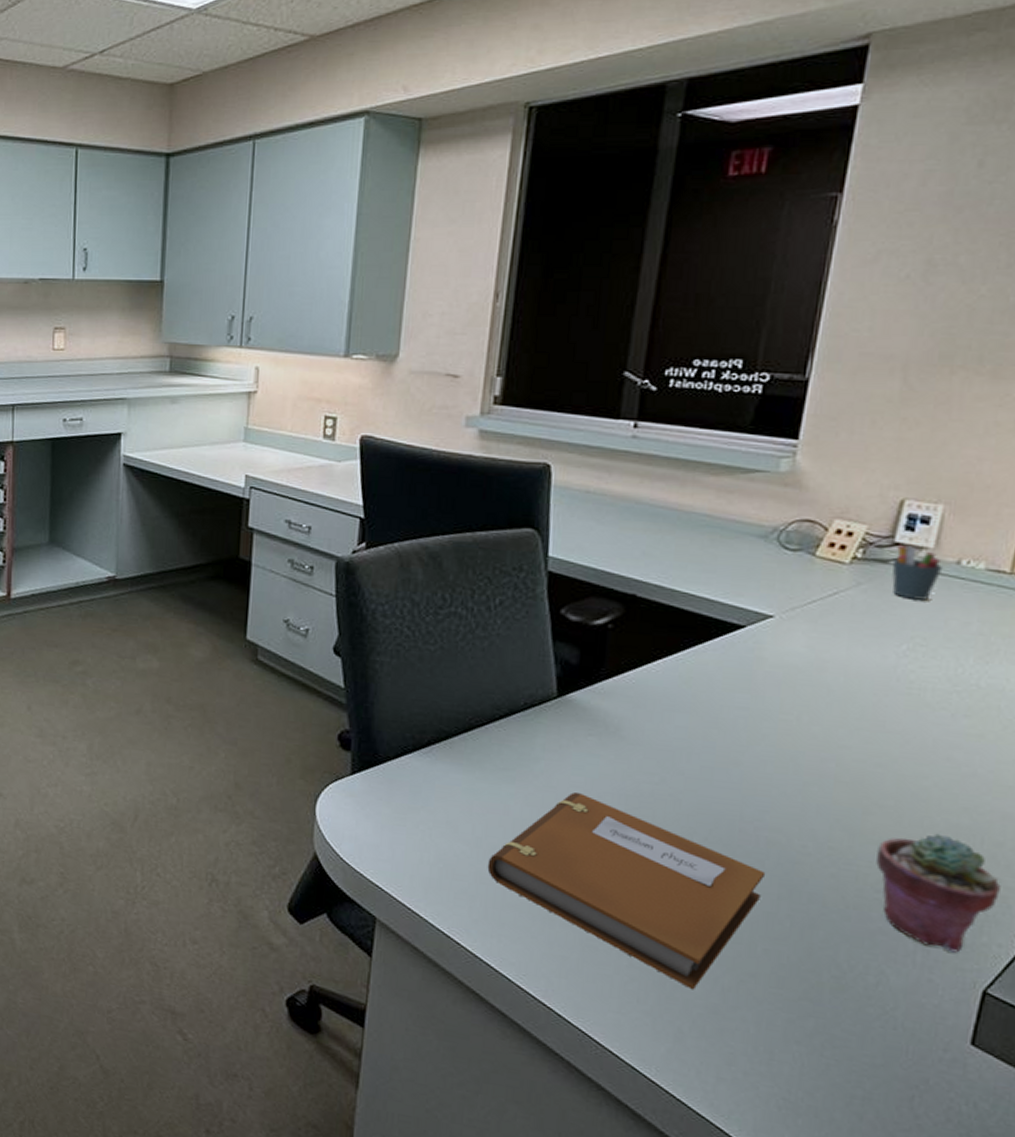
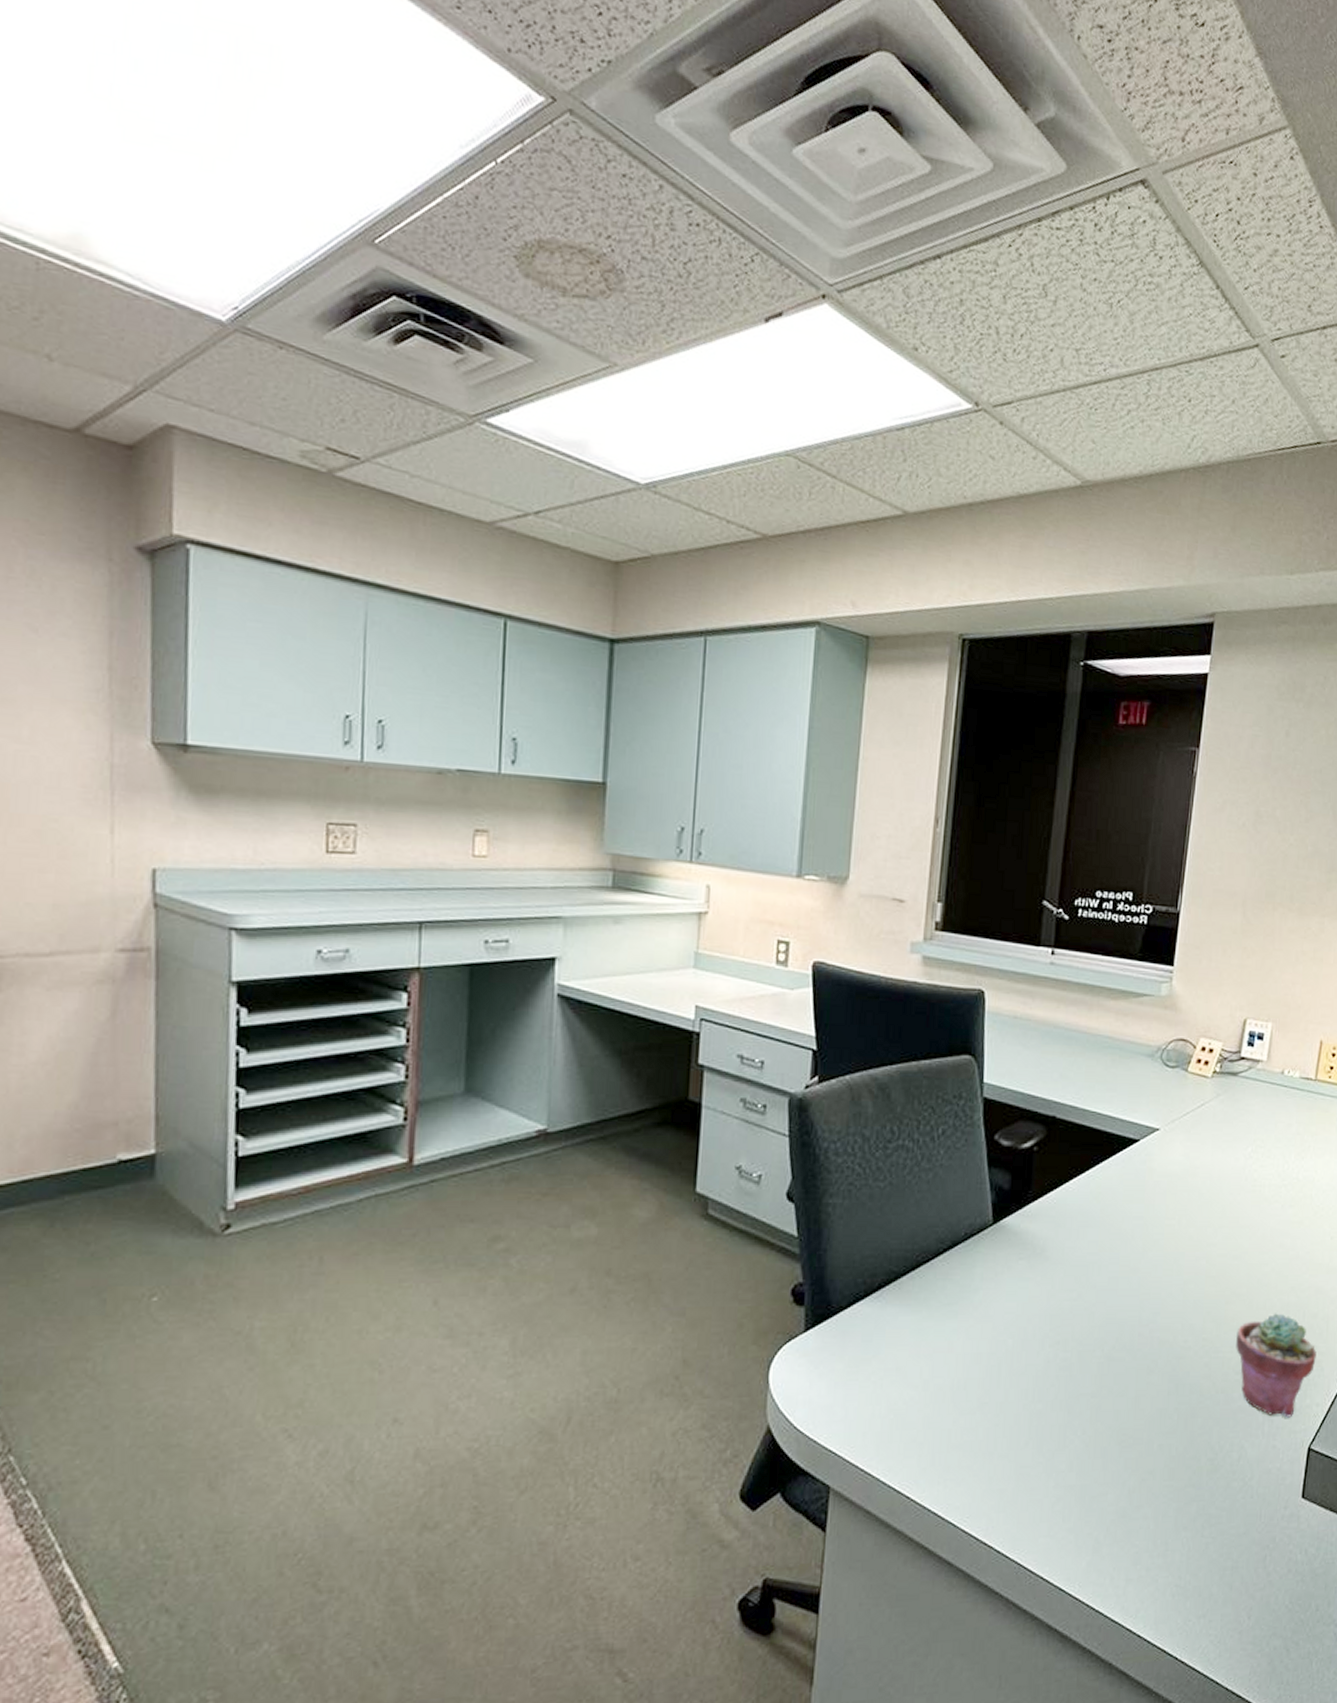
notebook: present [487,792,766,990] -> none [934,1319,1159,1498]
pen holder: present [892,545,944,602] -> none [1240,1059,1273,1108]

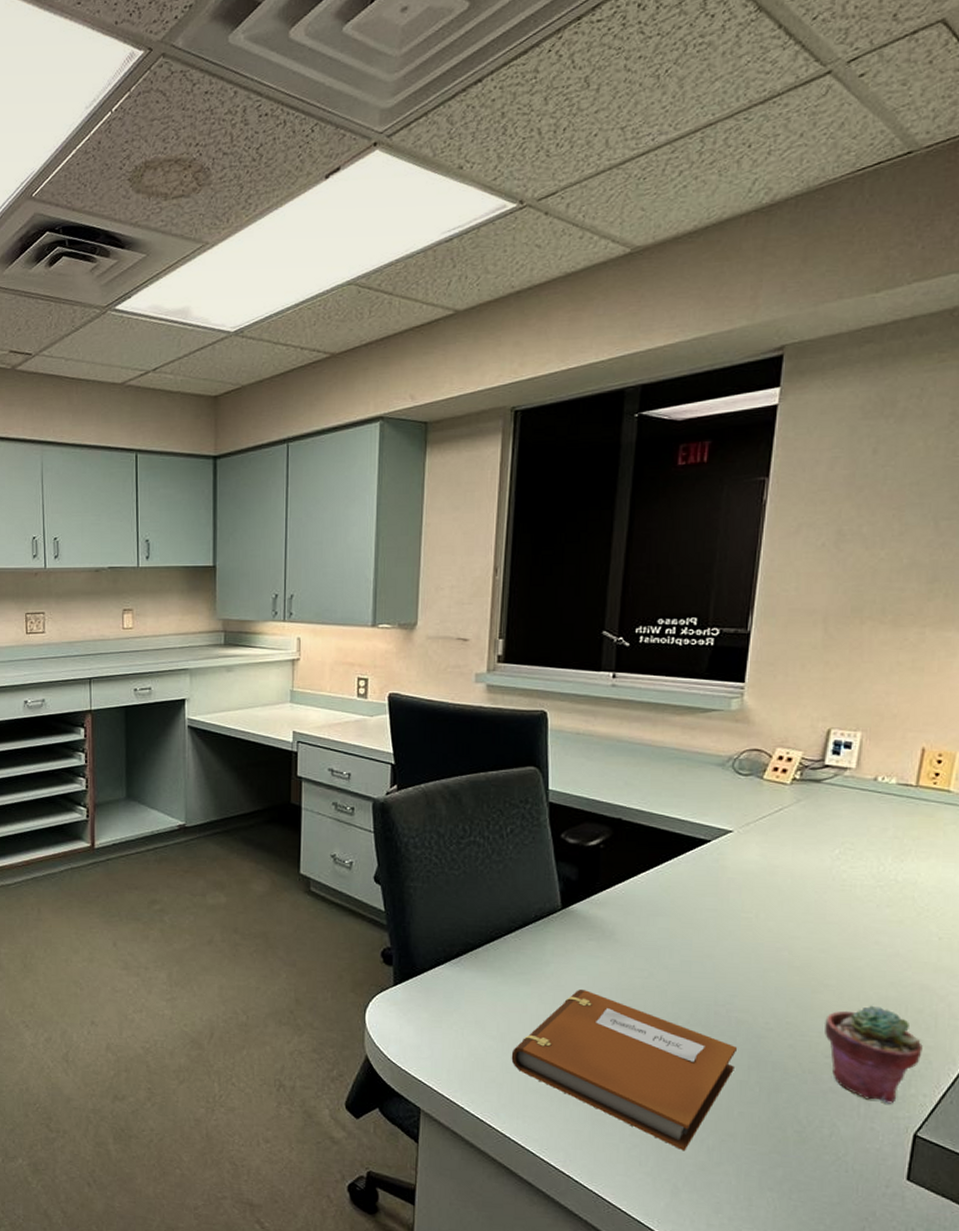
notebook: none [934,1319,1159,1498] -> present [511,990,738,1151]

